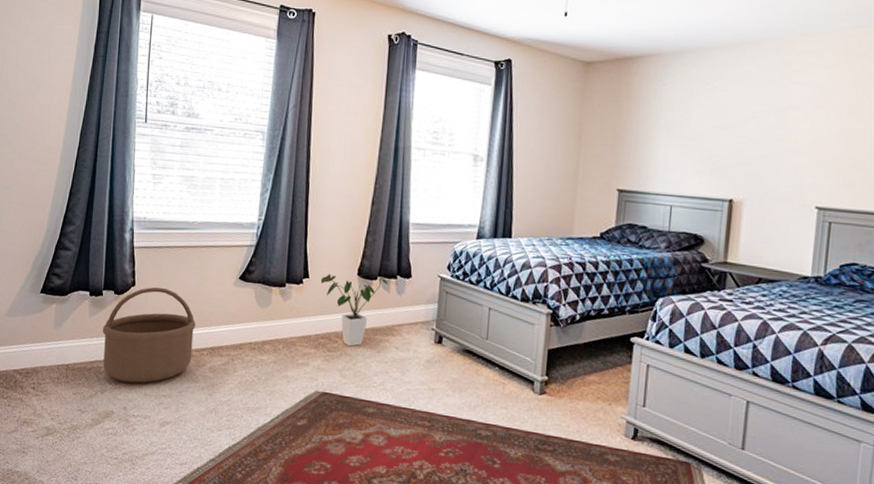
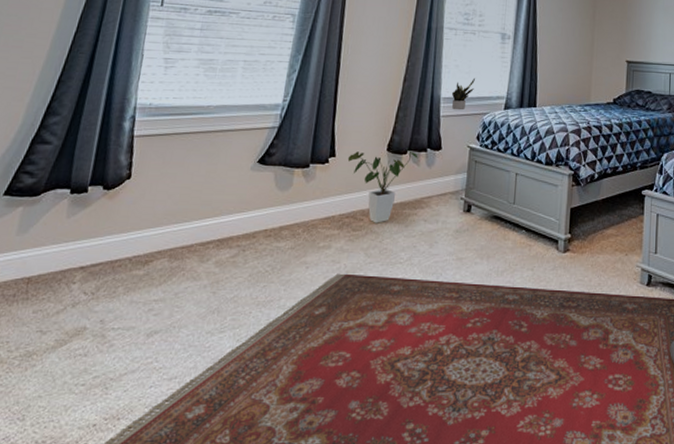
basket: present [102,287,196,384] -> none [78,178,203,290]
potted plant: none [420,203,445,238] -> present [451,78,475,111]

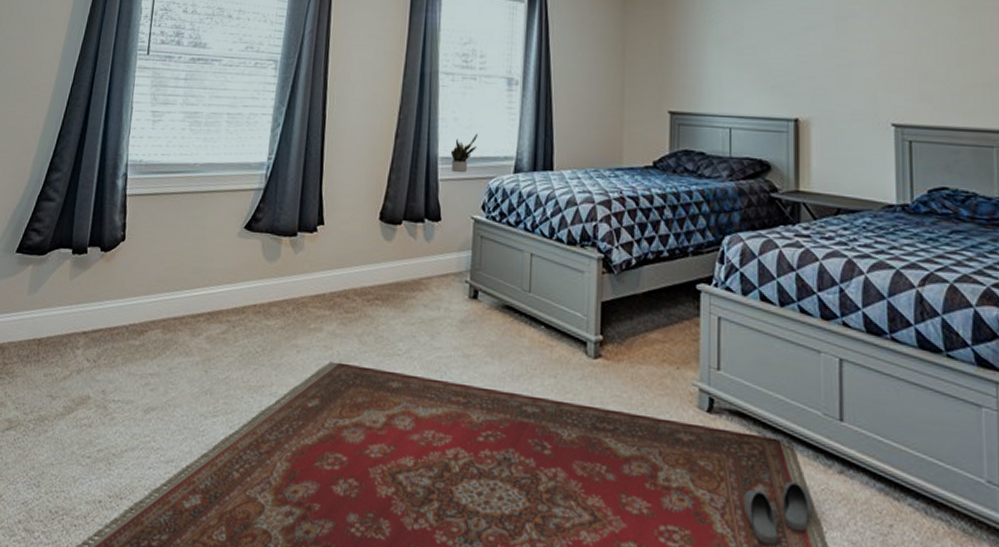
house plant: present [347,150,418,223] -> none [337,219,415,306]

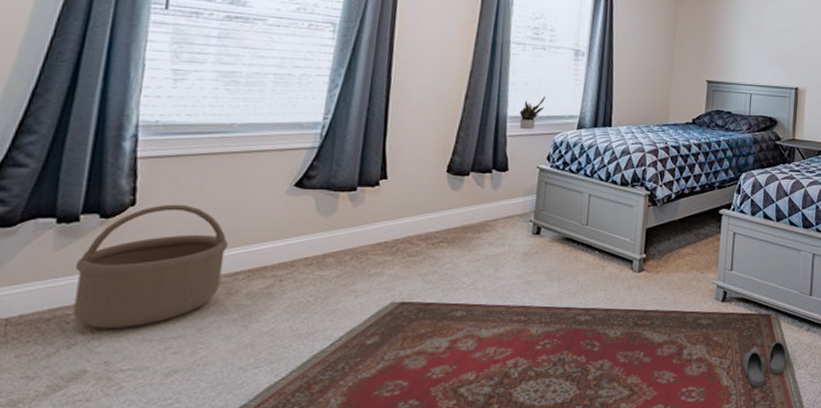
basket: none [81,241,193,360] -> present [73,204,229,329]

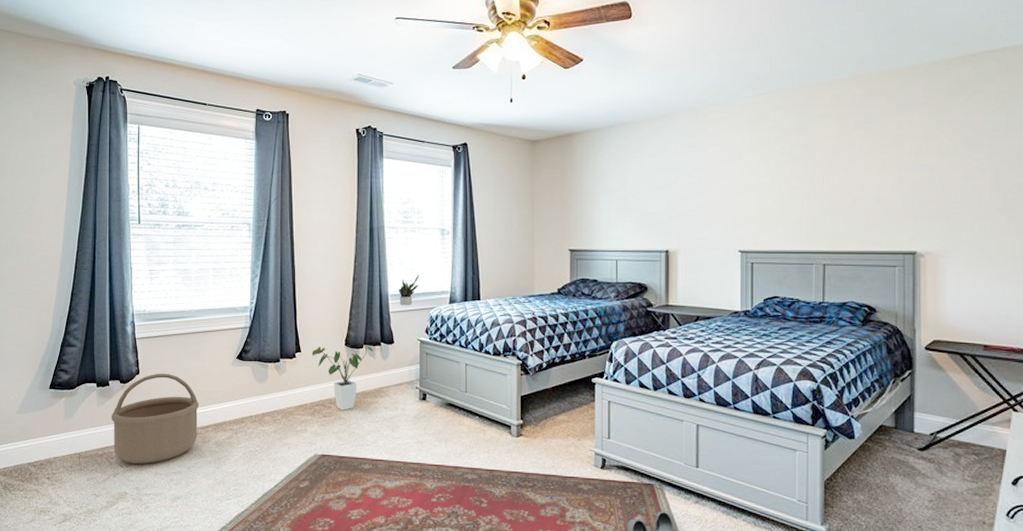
house plant: none [401,172,482,248] -> present [311,345,374,410]

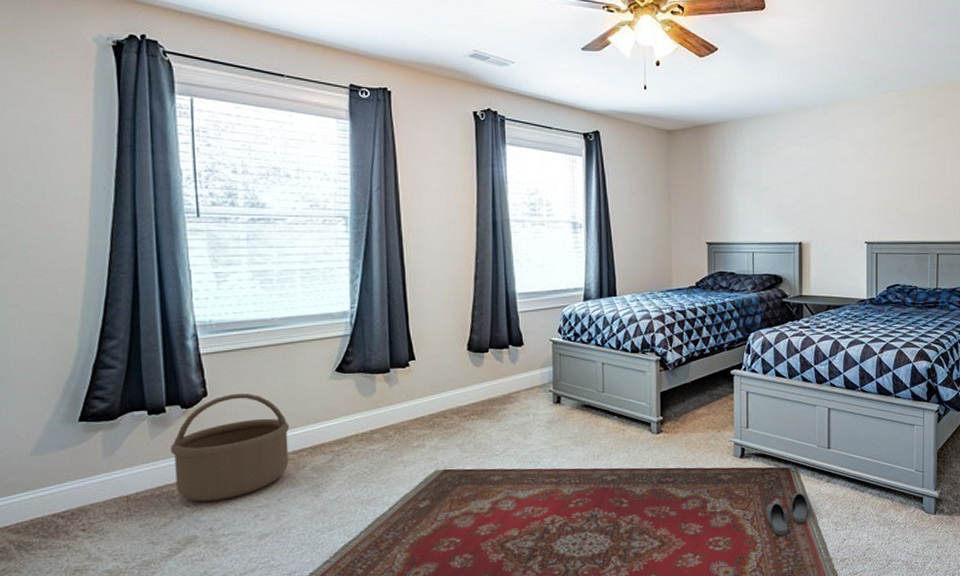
house plant: present [311,345,374,410] -> none [428,348,501,421]
potted plant: present [398,274,419,306] -> none [526,270,550,305]

